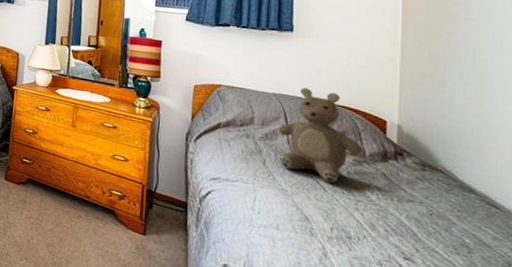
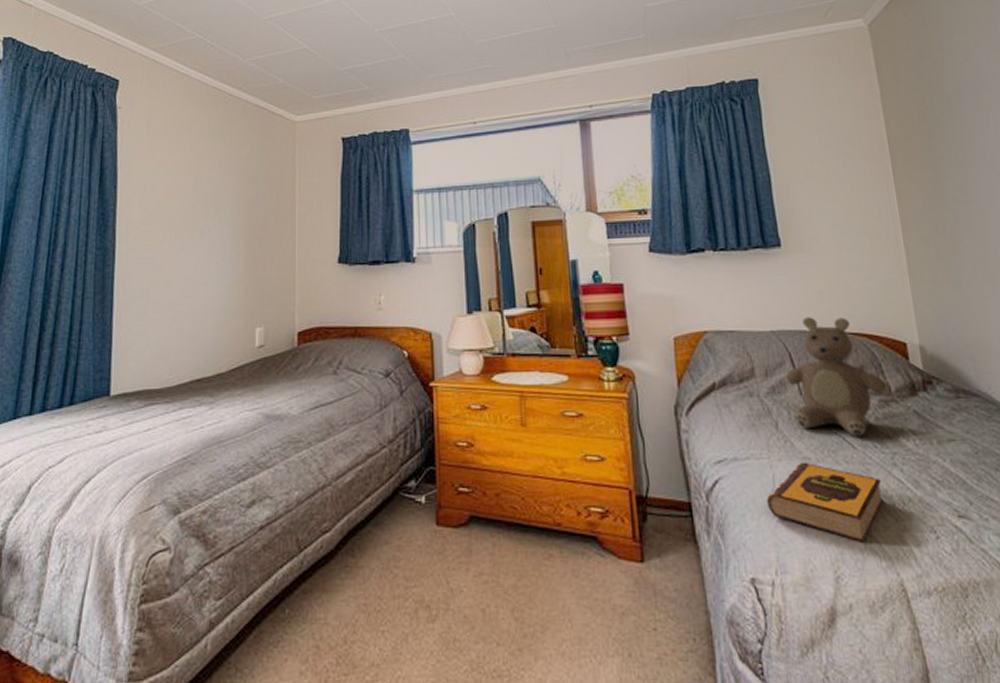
hardback book: none [246,192,343,259] -> present [767,462,884,542]

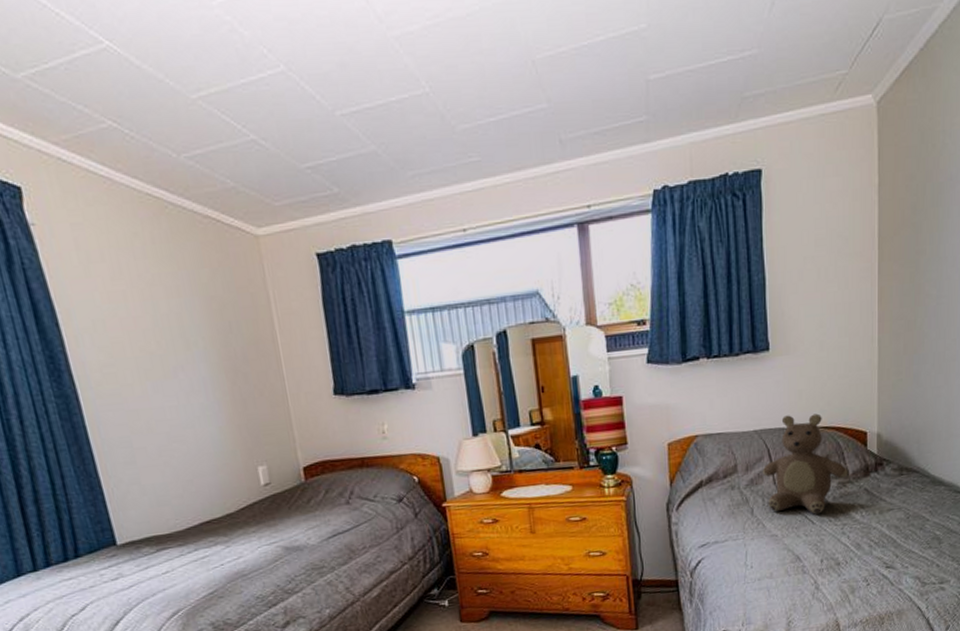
hardback book: present [767,462,884,542] -> none [740,538,831,595]

